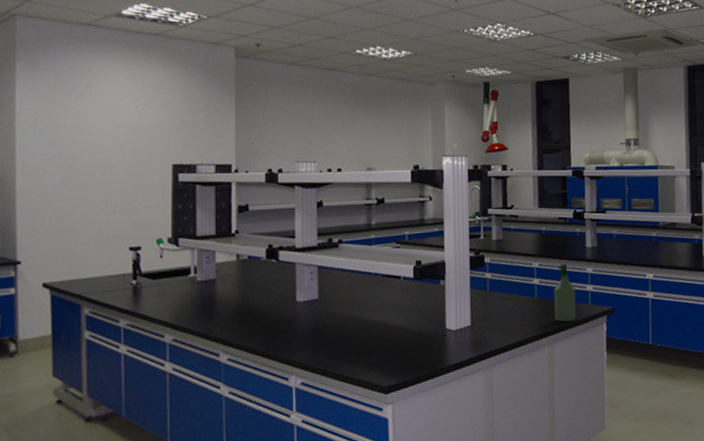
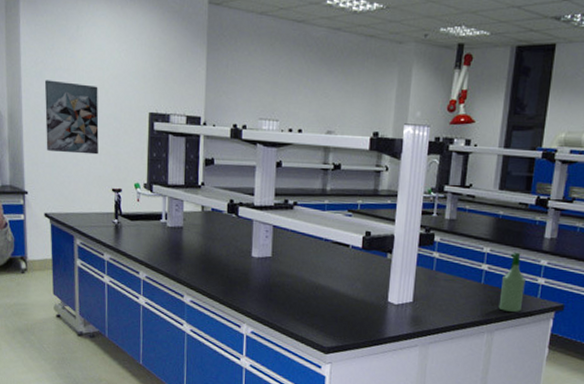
wall art: none [45,139,113,214] -> present [44,80,99,155]

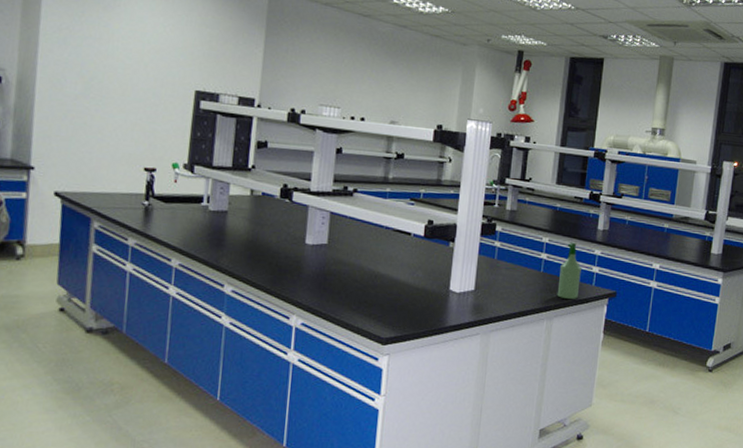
wall art: present [44,80,99,155] -> none [64,47,136,131]

